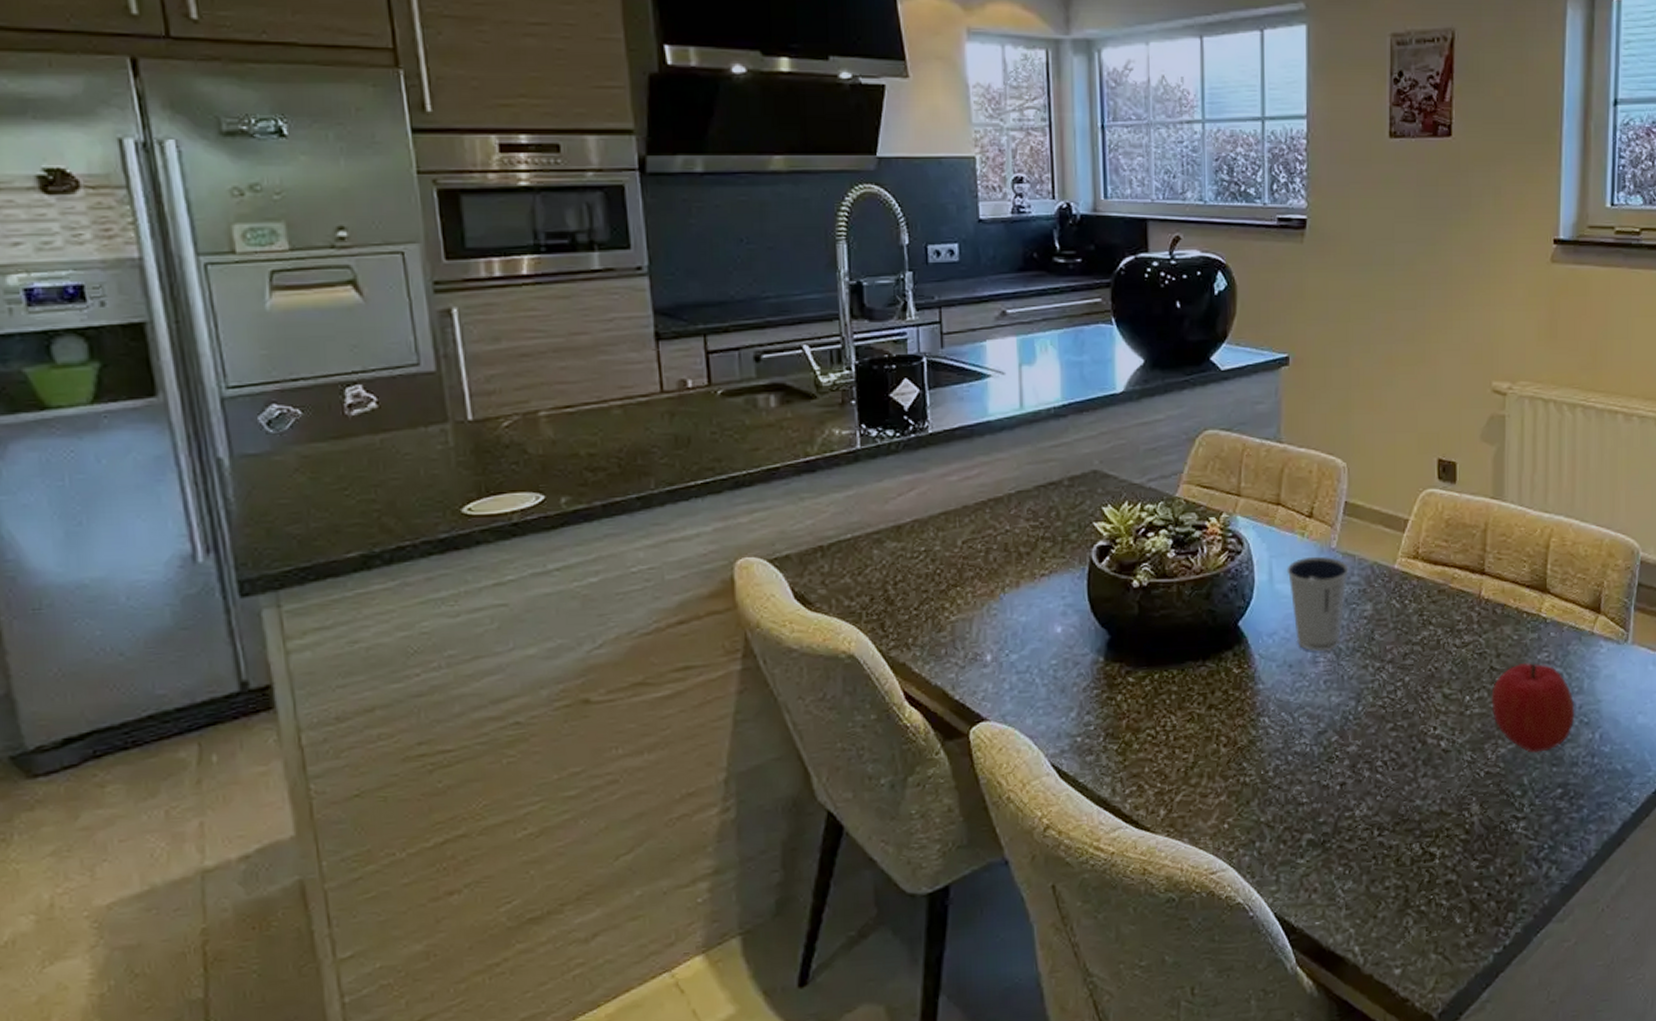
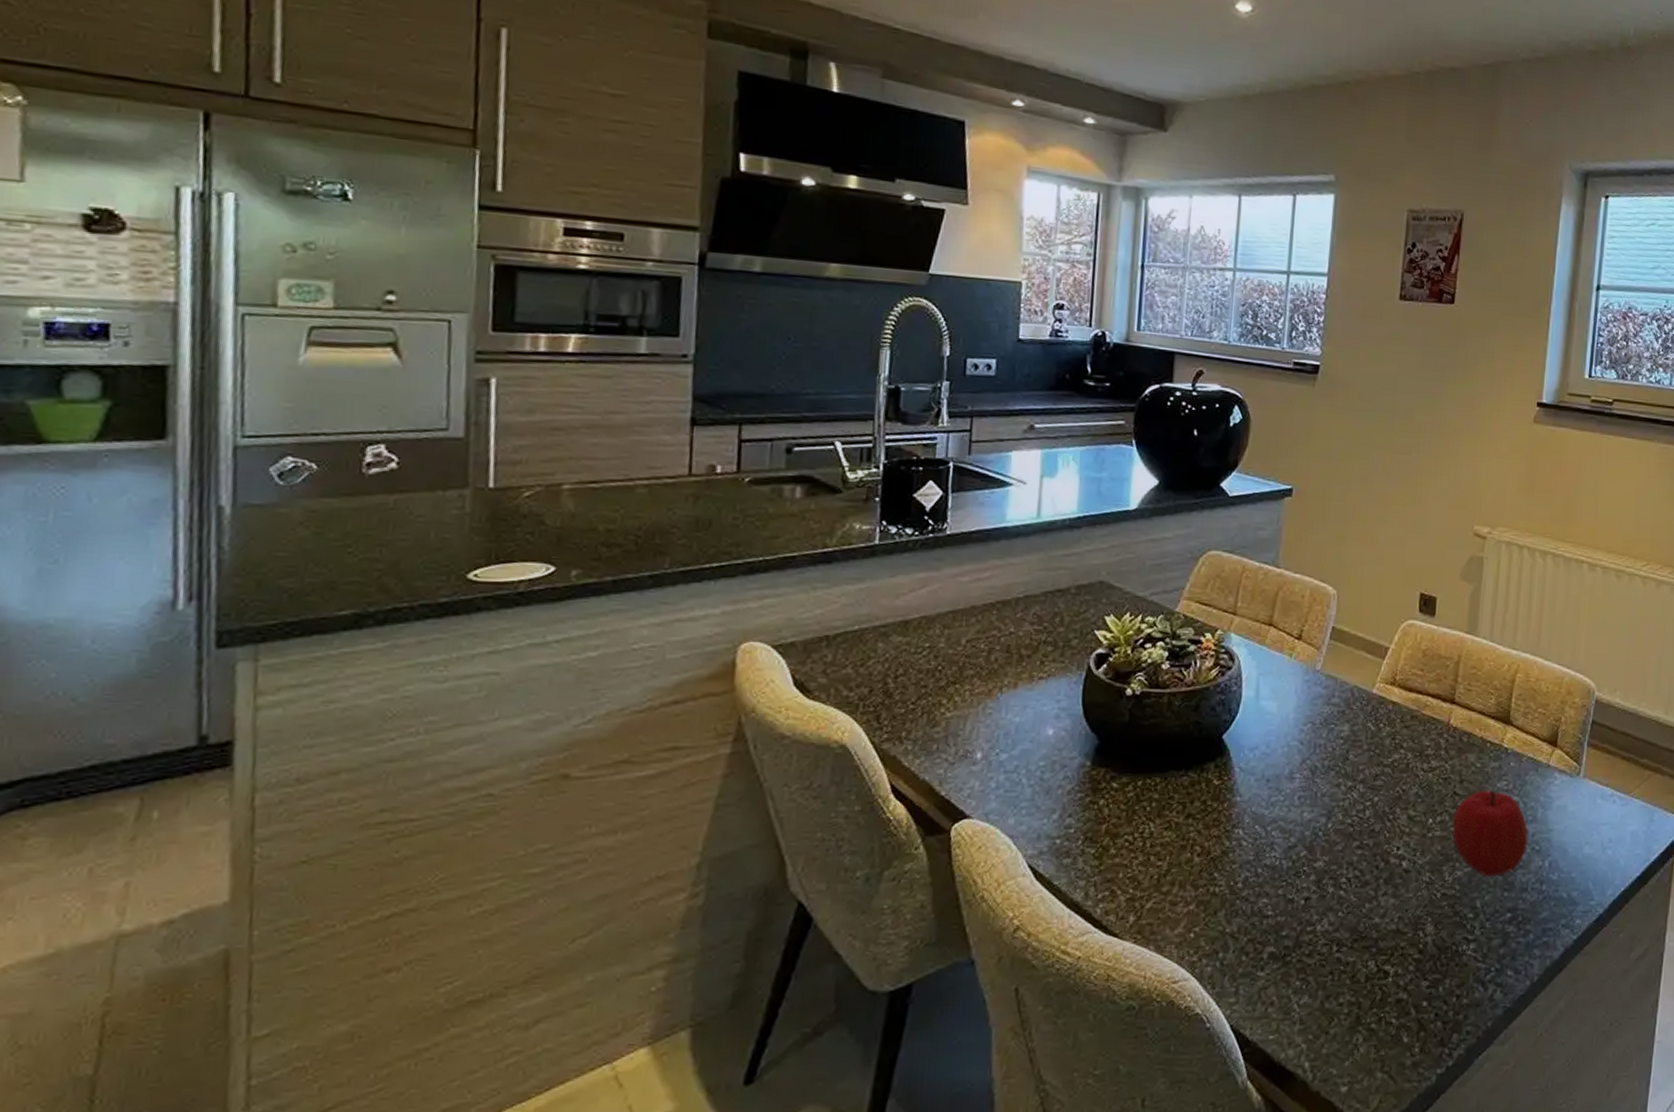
dixie cup: present [1287,556,1350,652] -> none [1272,676,1332,768]

